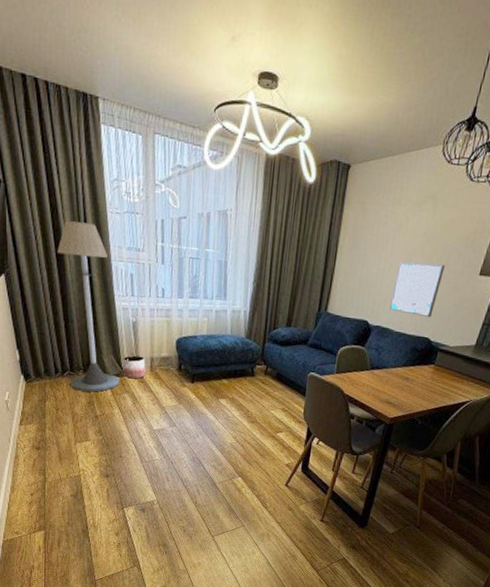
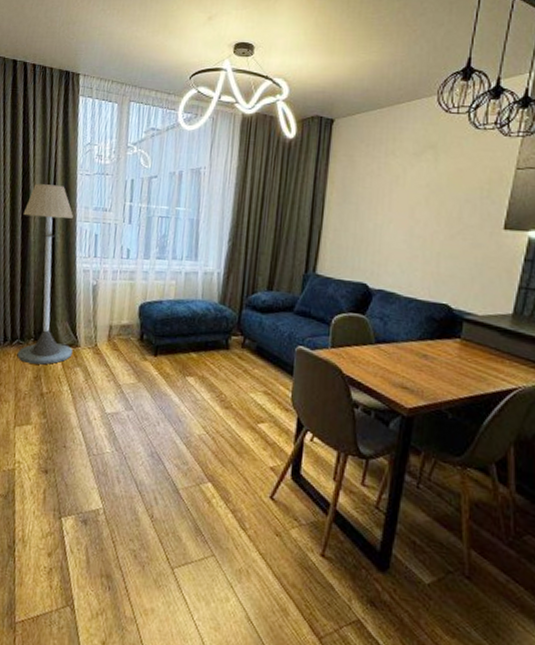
planter: present [123,355,146,379] -> none [77,322,103,350]
wall art: present [389,262,445,318] -> none [392,216,457,280]

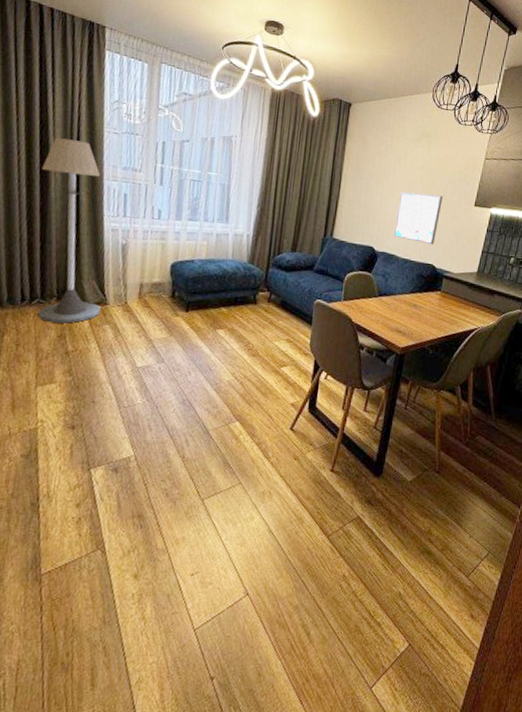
wall art: none [392,216,457,280] -> present [393,191,443,245]

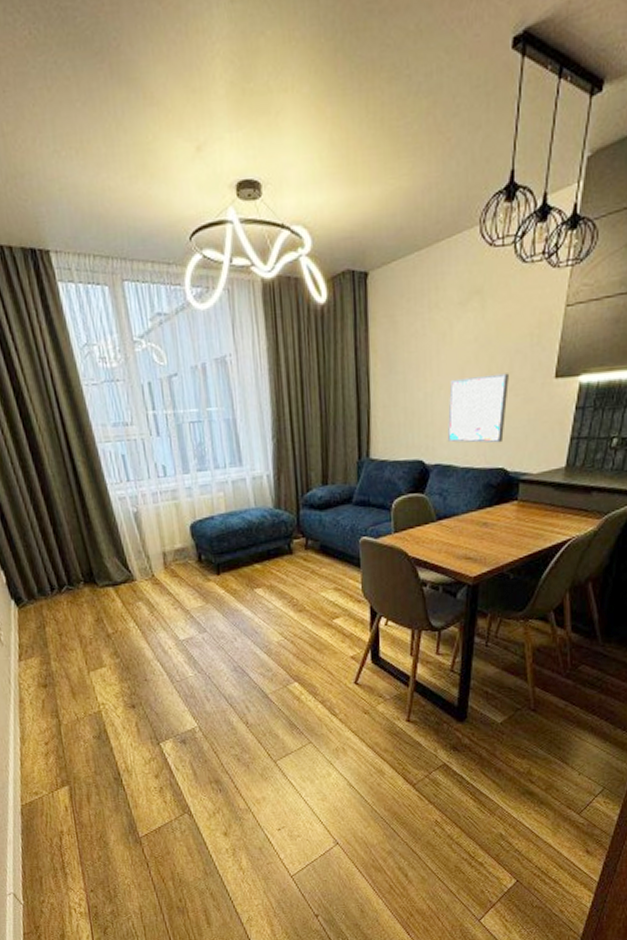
floor lamp: present [37,137,101,323] -> none [30,402,130,608]

